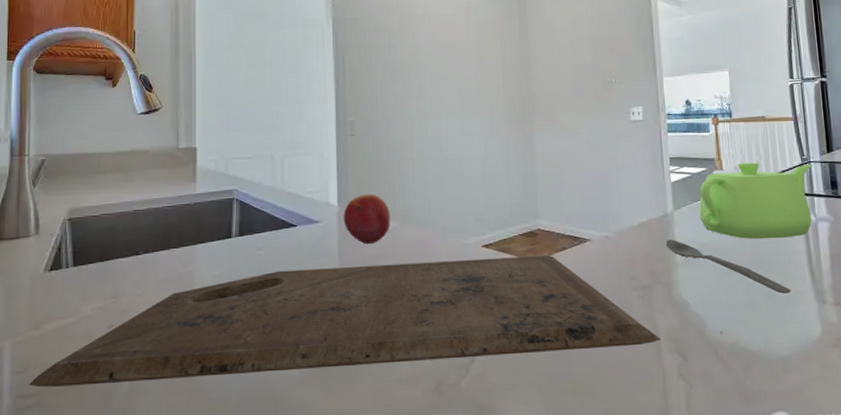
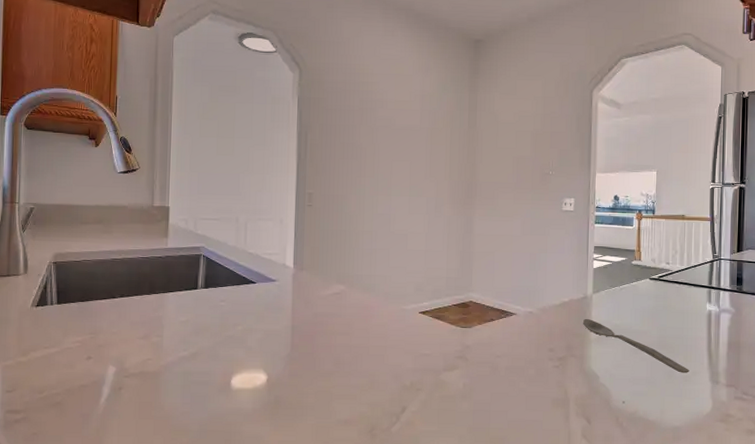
cutting board: present [28,254,662,388] -> none [16,321,570,408]
fruit: present [343,193,390,245] -> none [297,259,340,304]
teapot: present [699,162,812,240] -> none [615,256,722,325]

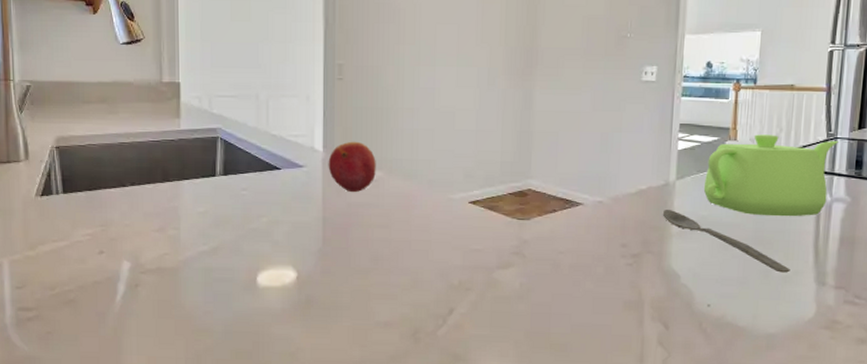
fruit: none [297,259,340,304] -> present [328,141,376,193]
teapot: none [615,256,722,325] -> present [703,134,838,217]

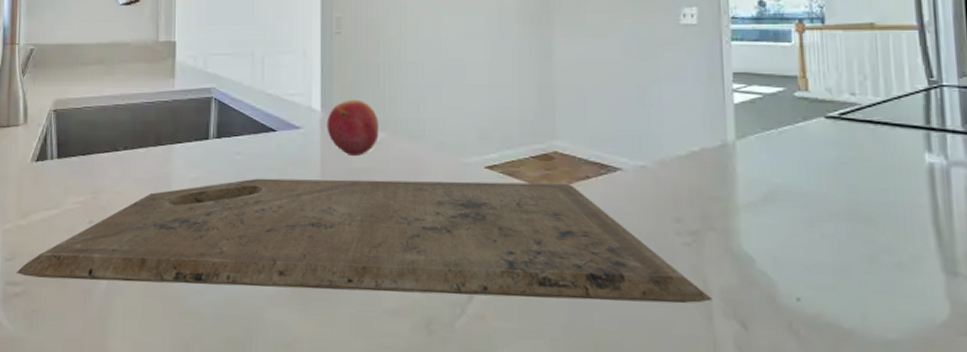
cutting board: none [27,212,645,311] -> present [16,178,713,304]
spoon: present [662,210,790,273] -> none [723,176,905,259]
teapot: present [703,134,838,217] -> none [772,83,945,186]

